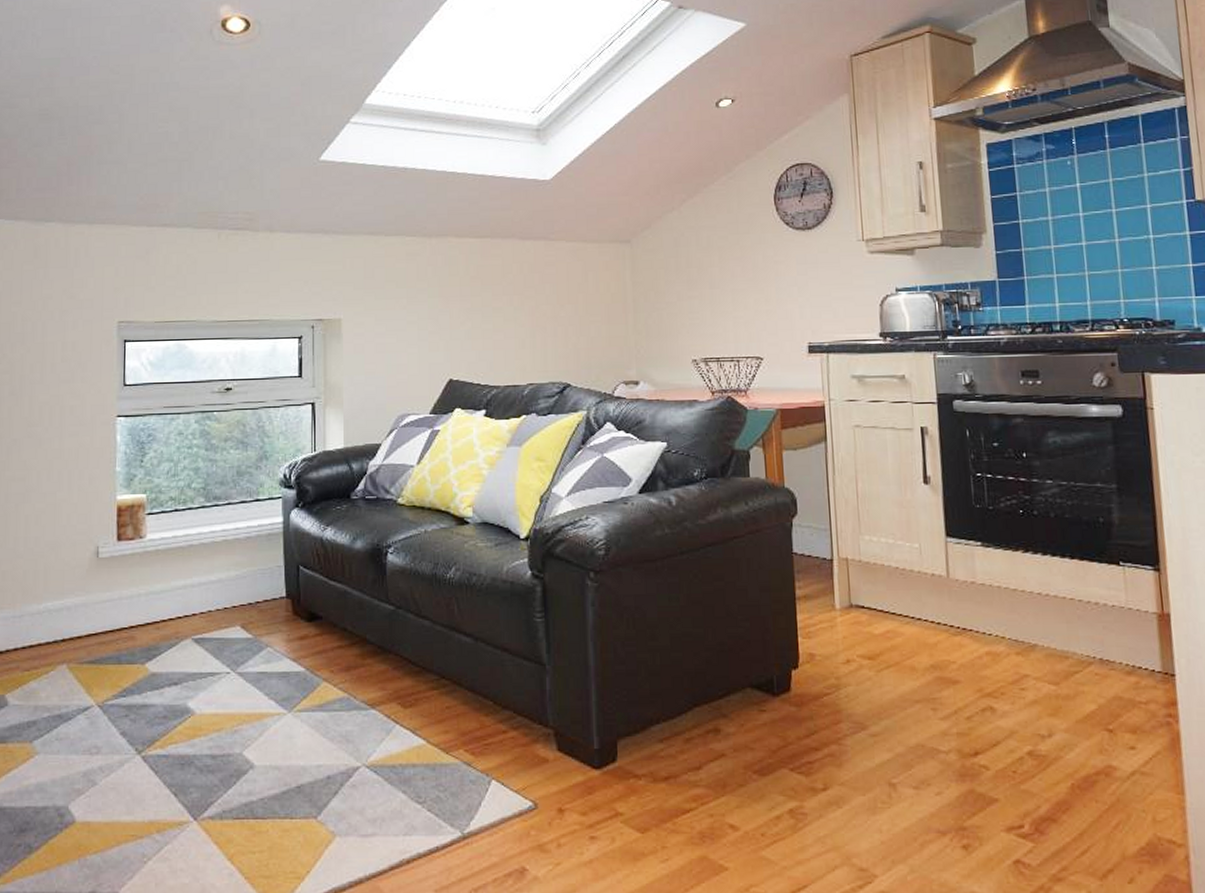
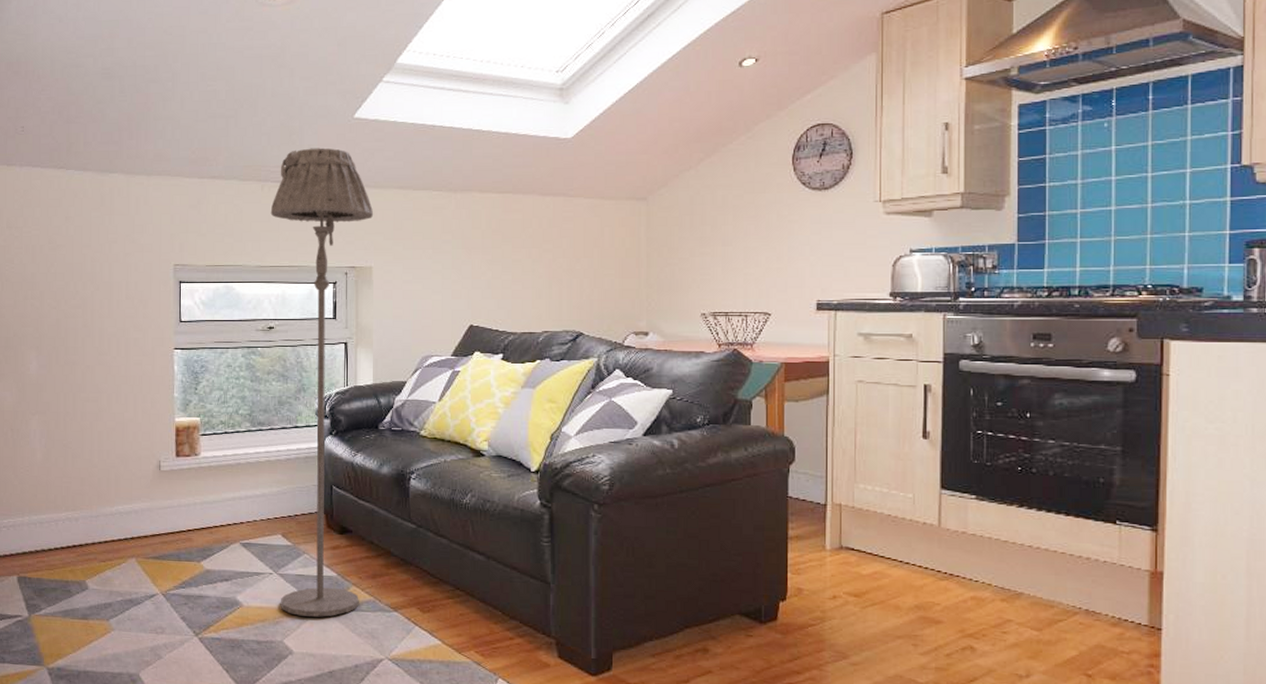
floor lamp: none [228,192,343,721] -> present [270,147,374,617]

